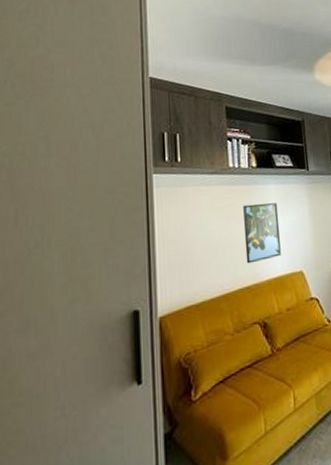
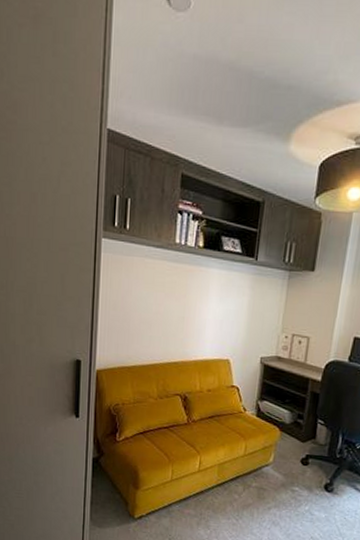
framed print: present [243,203,281,264] -> none [178,285,218,342]

